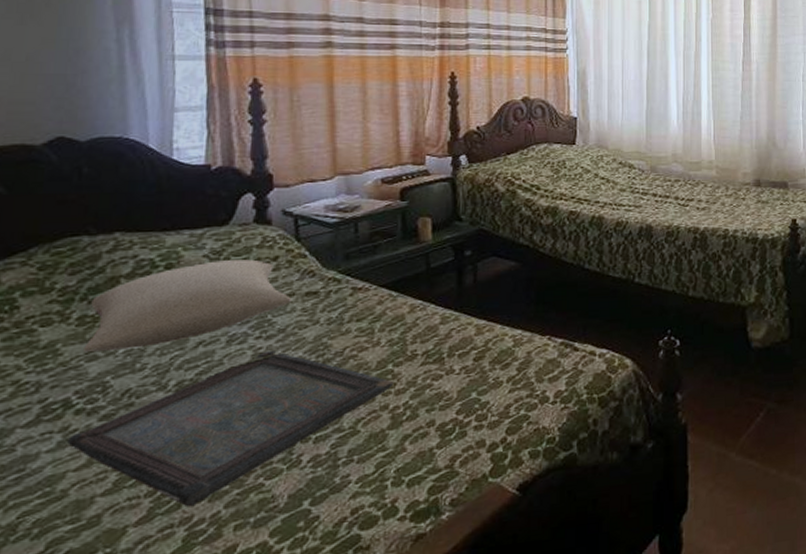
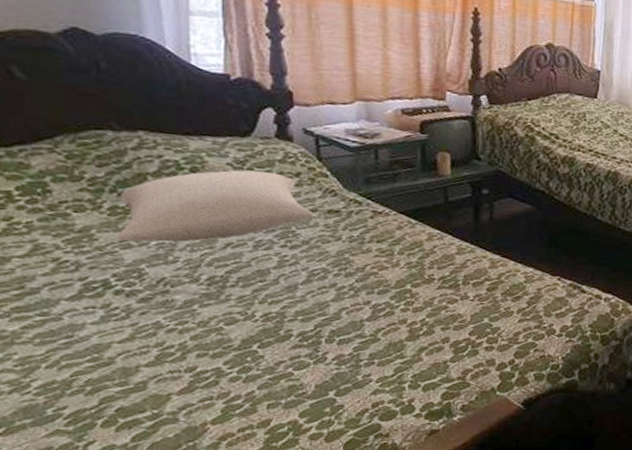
serving tray: present [67,350,394,507] -> none [110,259,412,385]

